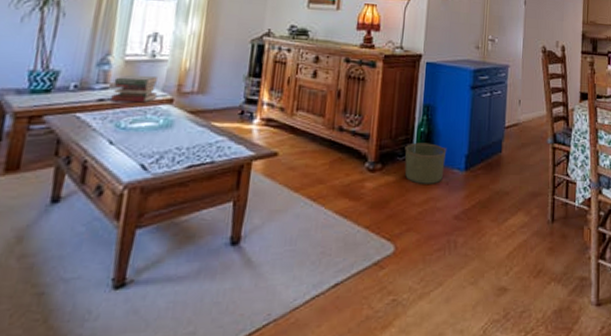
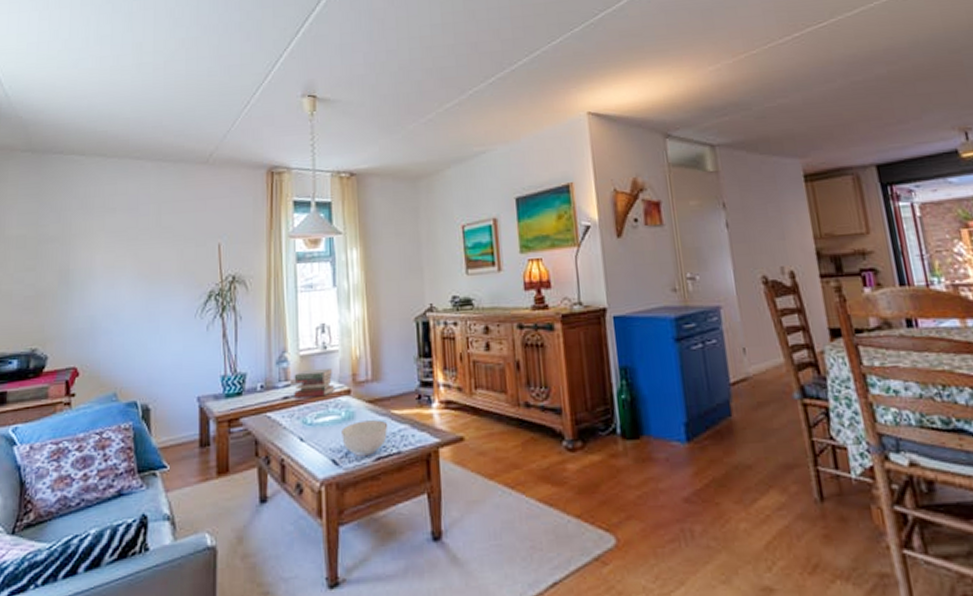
bowl: none [155,130,206,163] -> present [341,420,388,456]
basket: present [404,142,447,184] -> none [606,412,660,462]

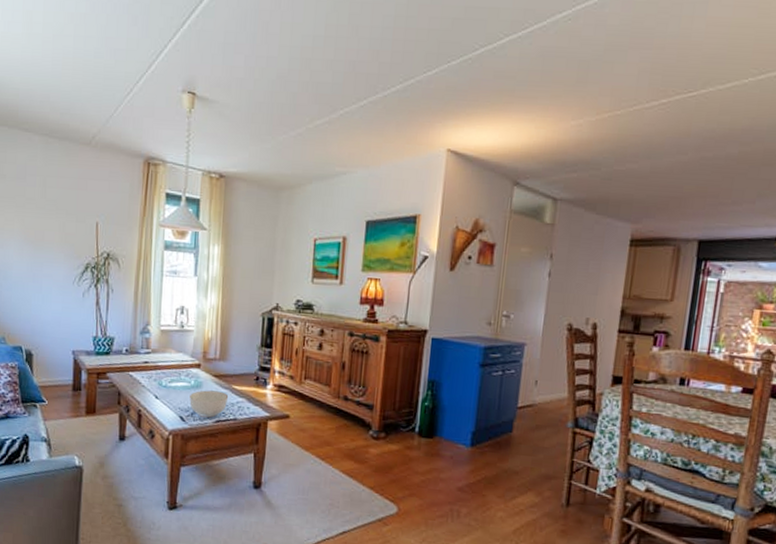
books: present [294,367,334,399] -> none [153,343,187,366]

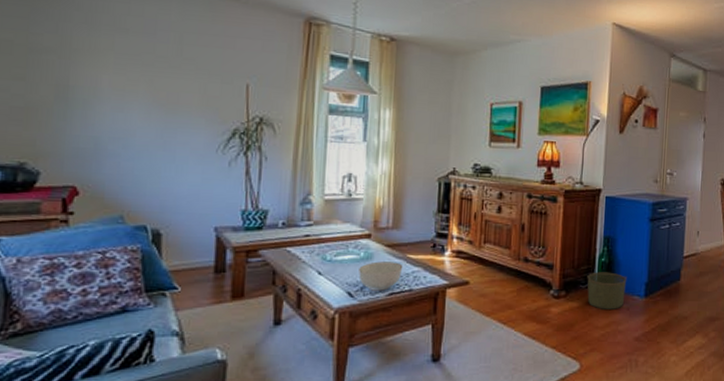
basket: none [408,416,452,457] -> present [587,272,628,309]

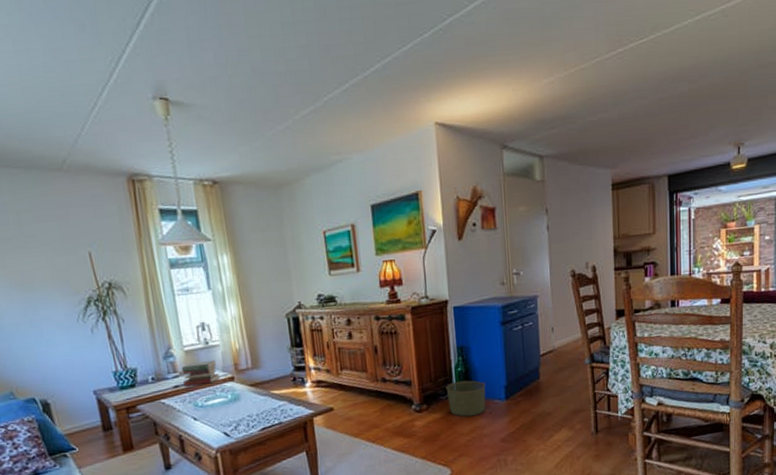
books: none [315,213,356,238] -> present [181,359,219,387]
bowl: present [358,261,403,291] -> none [229,399,270,429]

